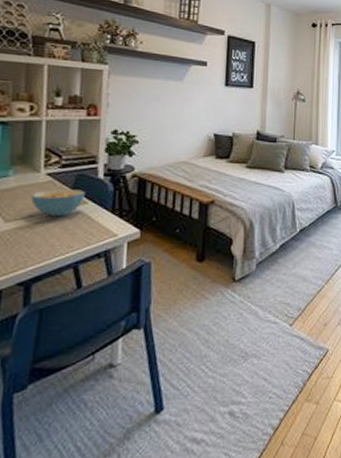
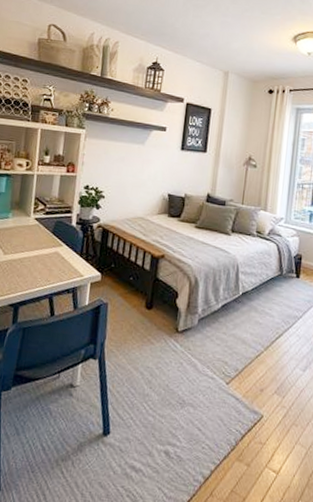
cereal bowl: present [31,189,86,217] -> none [22,232,62,255]

